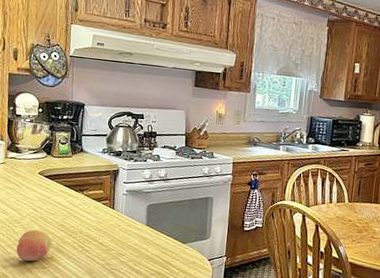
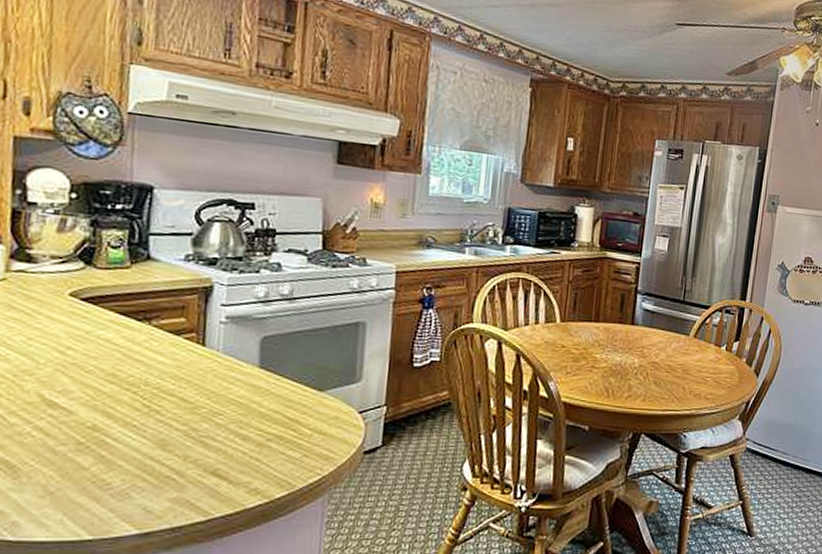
fruit: present [16,229,53,262] -> none [26,384,95,436]

